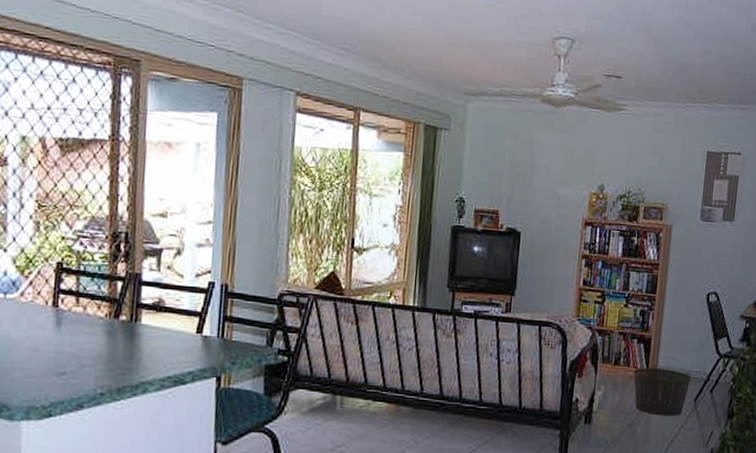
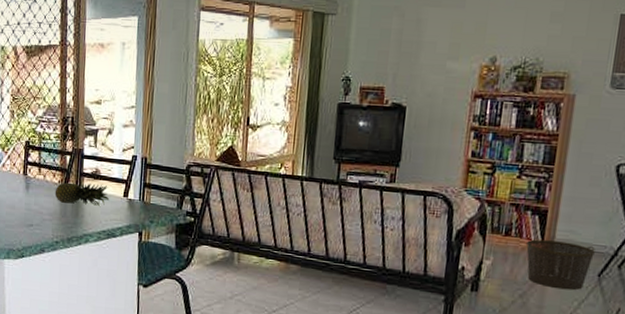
fruit: none [99,316,176,346] -> present [55,182,109,206]

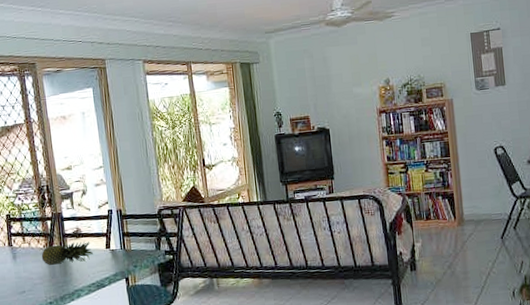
basket: present [525,239,595,290] -> none [443,215,495,255]

